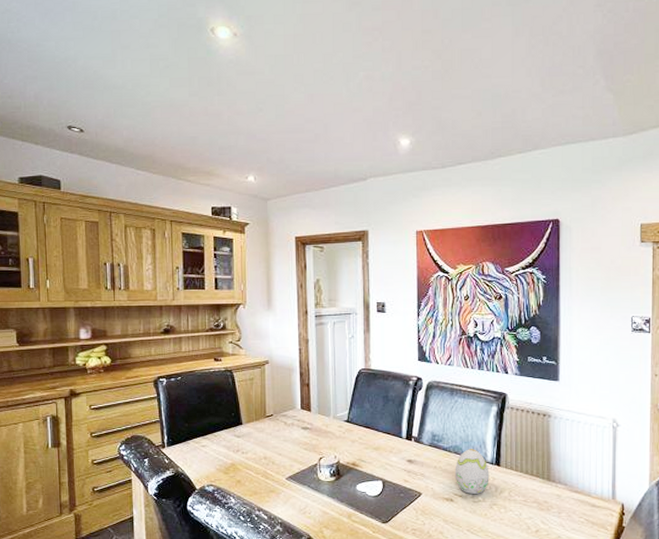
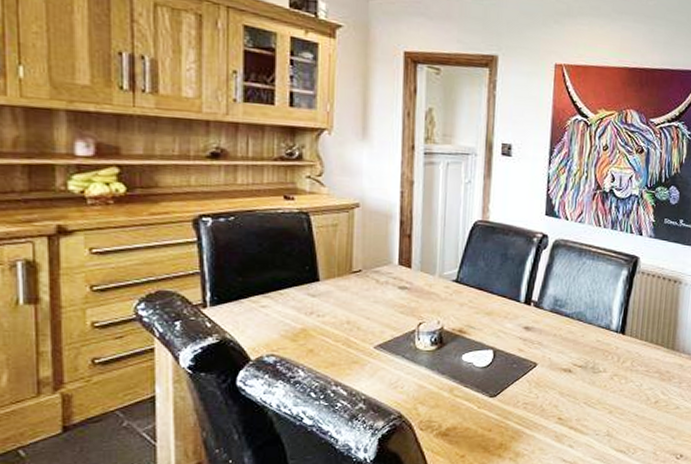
decorative egg: present [455,449,490,495] -> none [575,316,613,365]

